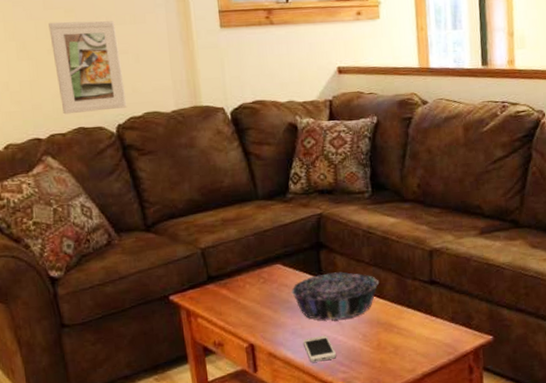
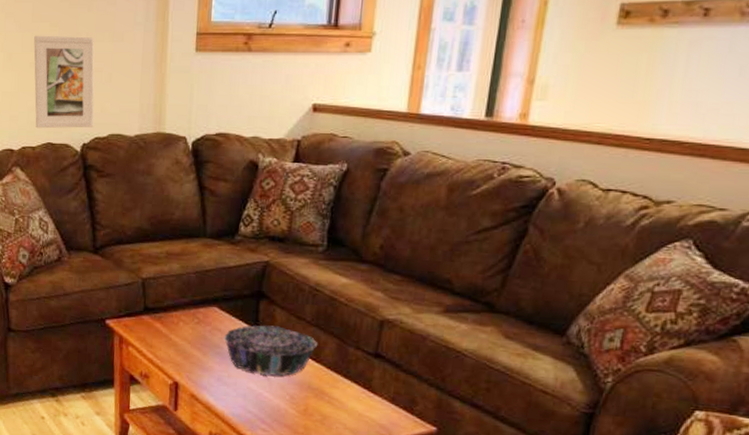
smartphone: present [302,335,336,362] -> none [226,387,259,414]

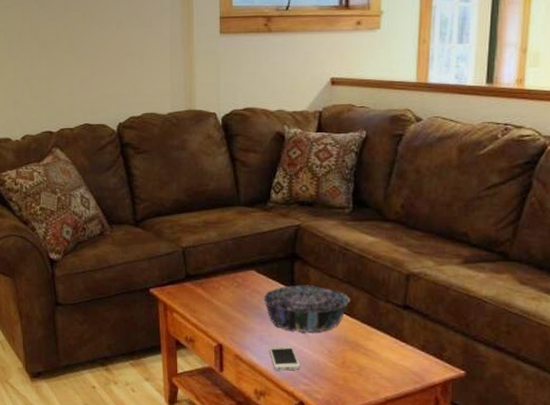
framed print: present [34,35,94,129] -> none [67,23,128,111]
smartphone: none [226,387,259,414] -> present [268,345,300,371]

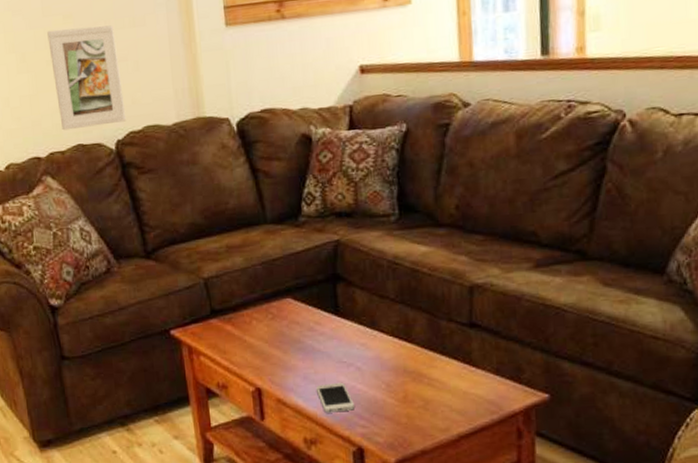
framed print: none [67,23,128,111] -> present [47,25,127,131]
decorative bowl: present [262,285,351,332] -> none [303,309,407,366]

